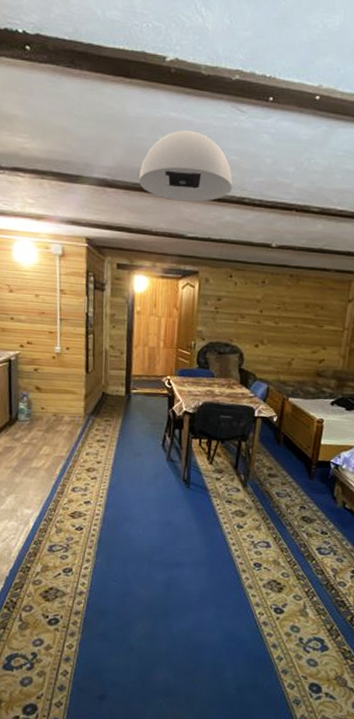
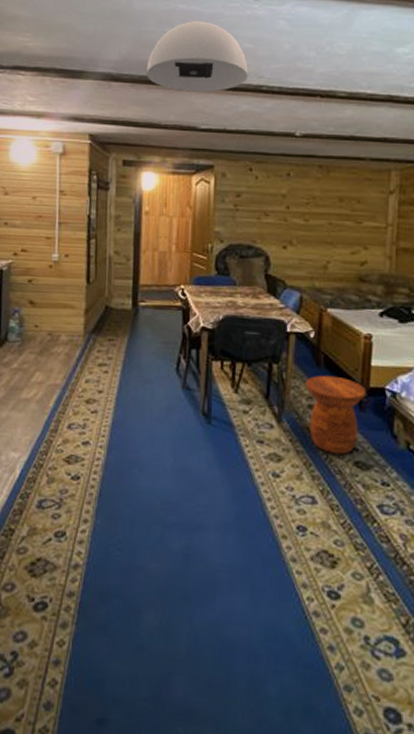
side table: none [267,451,316,511] -> present [306,375,367,455]

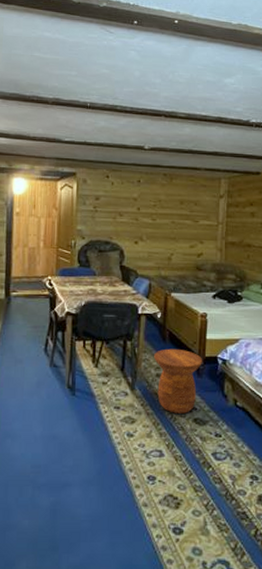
ceiling light: present [146,21,248,92] -> none [17,47,105,110]

